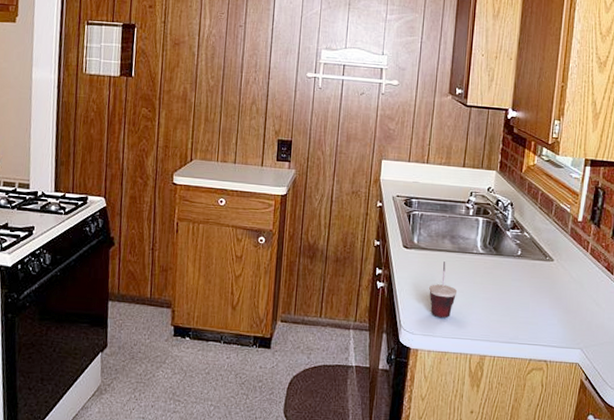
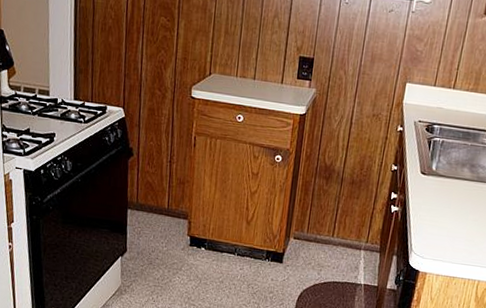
cup: present [429,261,458,318] -> none [443,190,472,245]

